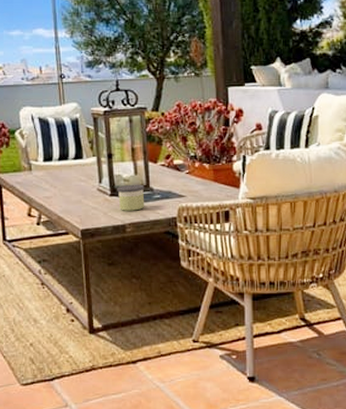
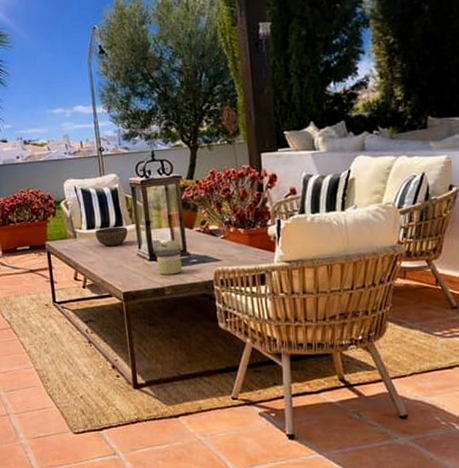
bowl: none [52,159,88,180] -> present [95,227,128,246]

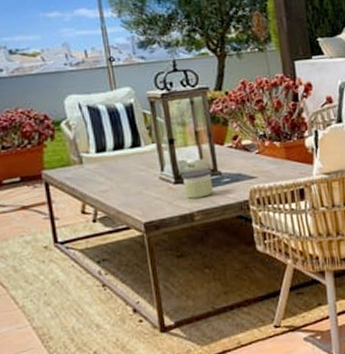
bowl: present [95,227,128,246] -> none [106,147,147,171]

